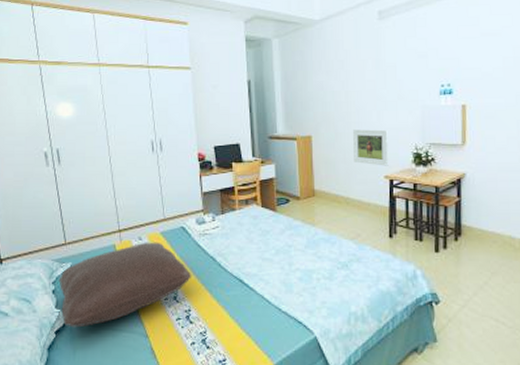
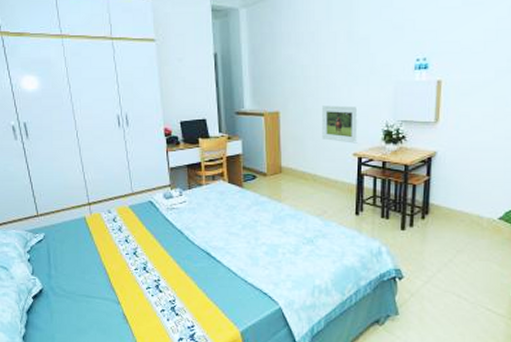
pillow: present [58,242,192,328] -> none [33,215,161,294]

